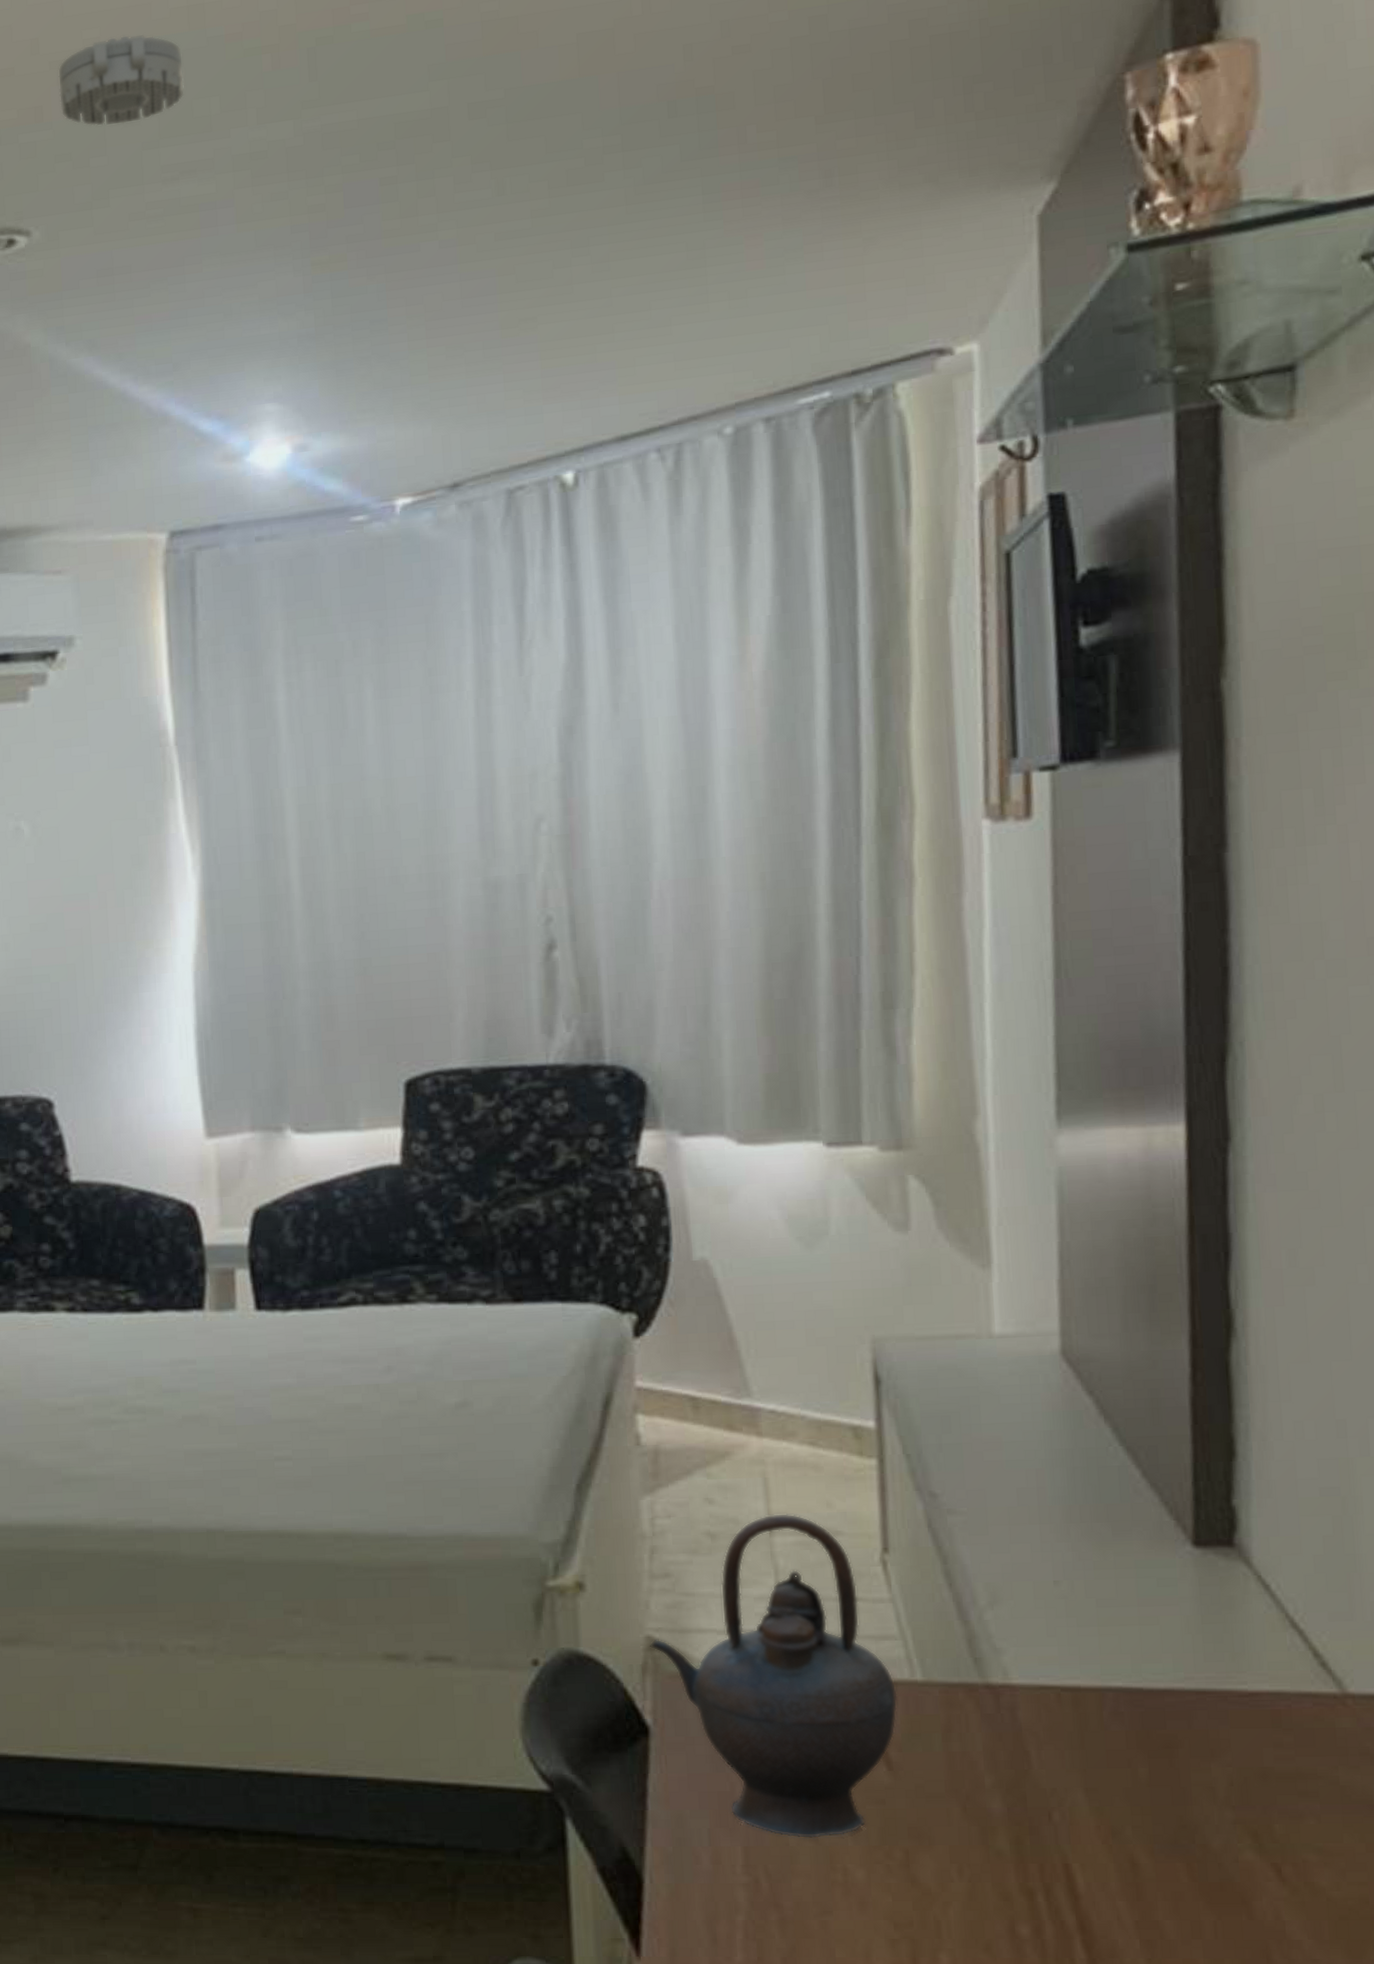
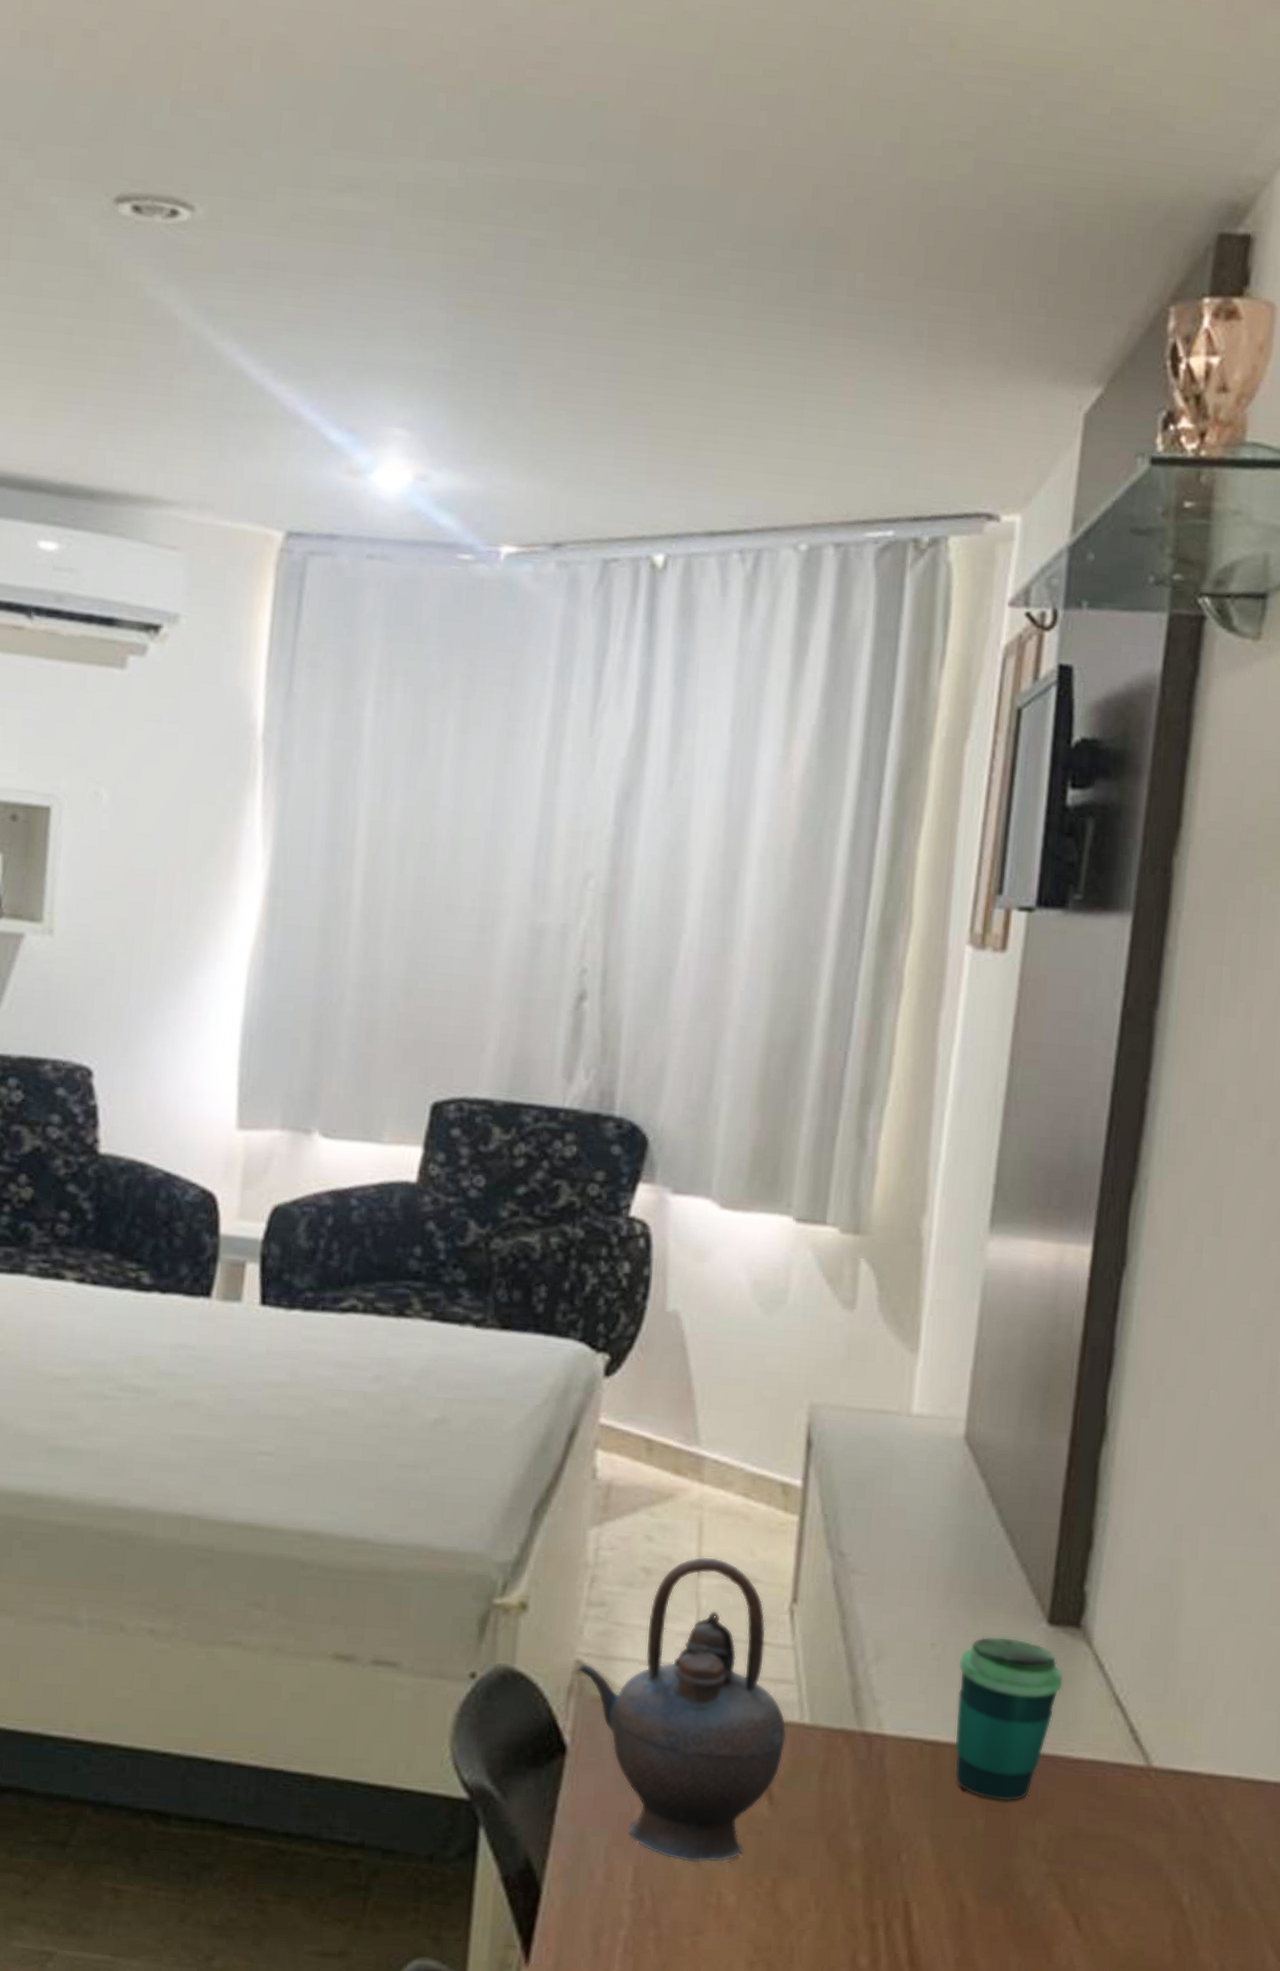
smoke detector: present [58,35,184,126] -> none [241,38,364,125]
cup: none [1089,1565,1223,1746] -> present [954,1636,1064,1802]

